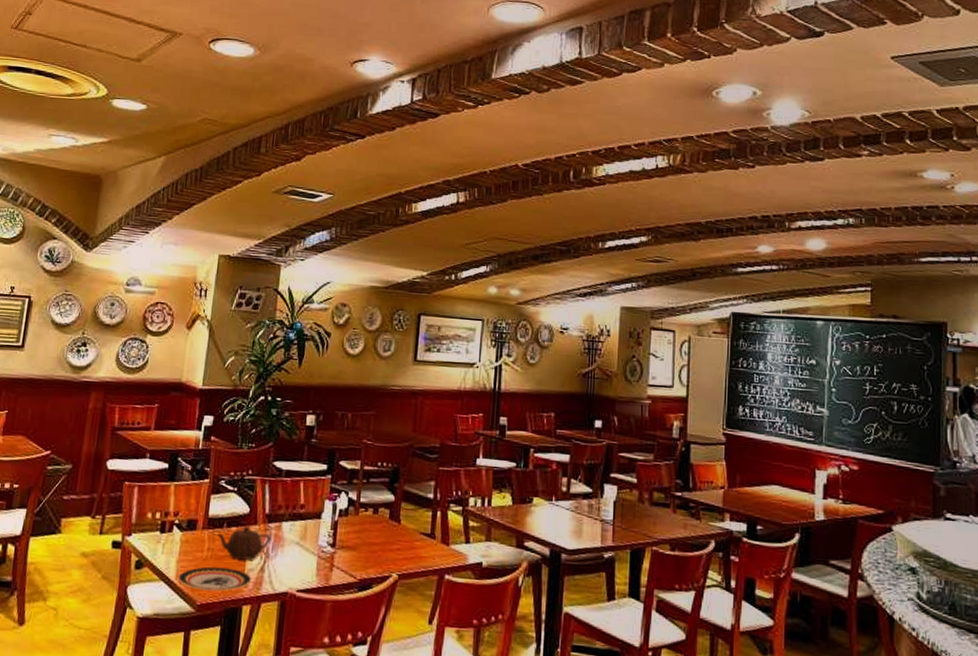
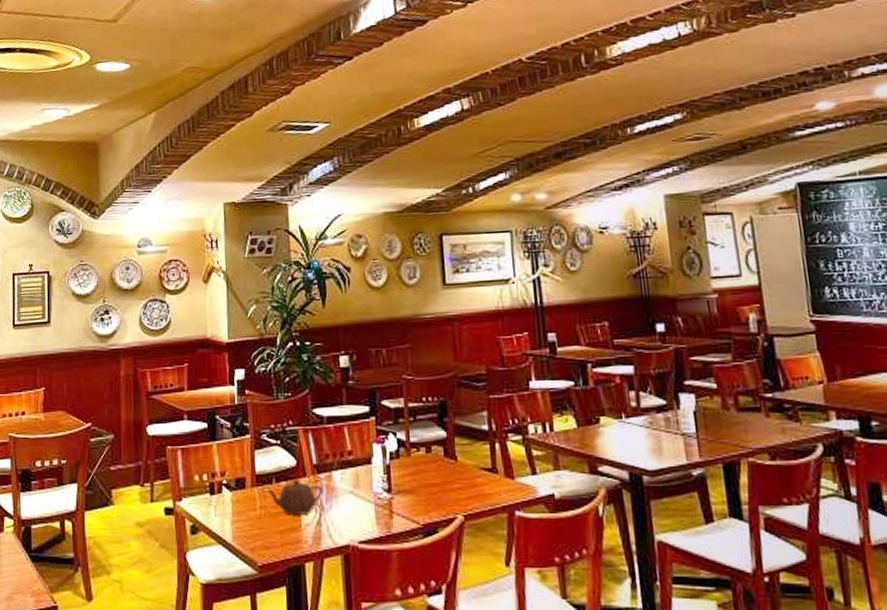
plate: present [177,566,252,592] -> none [235,525,311,550]

